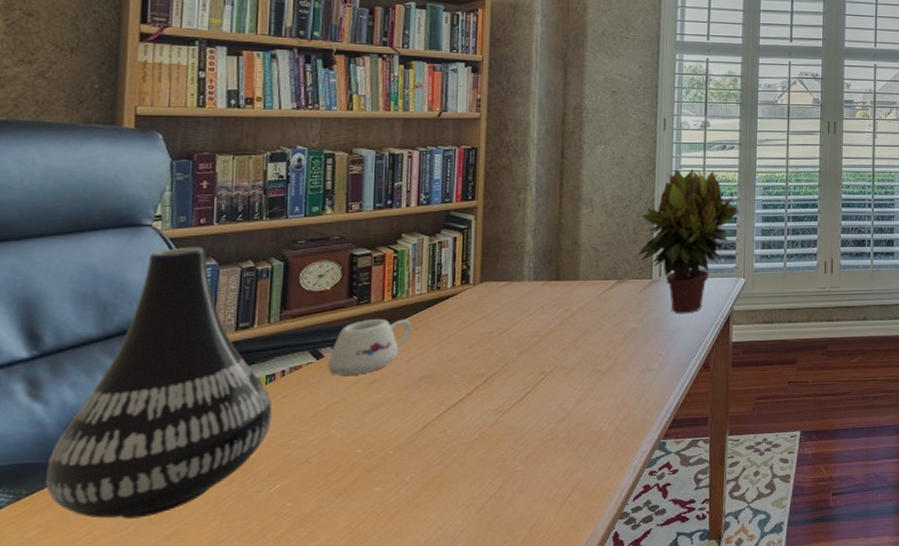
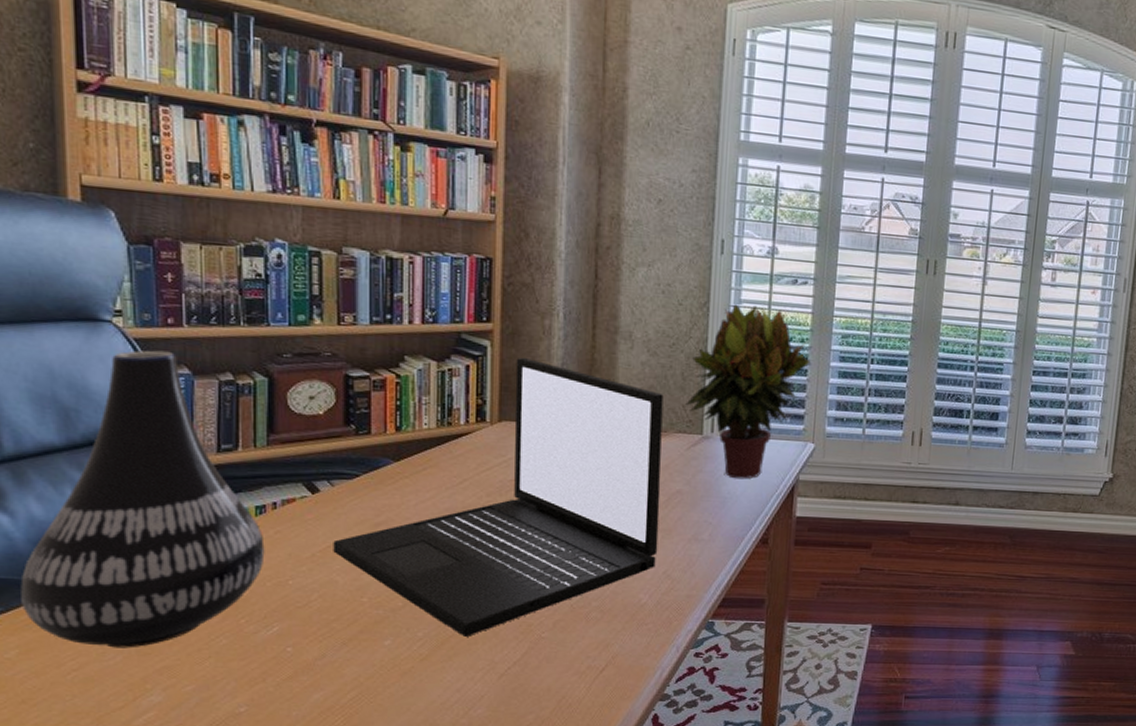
mug: present [327,318,413,376] -> none [324,452,421,515]
laptop: none [333,226,619,477] -> present [333,357,664,637]

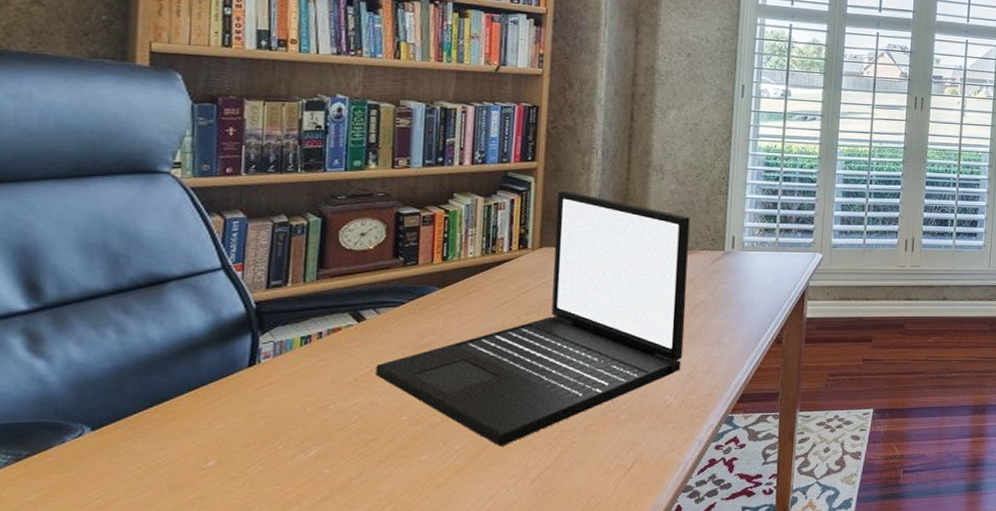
vase: present [20,350,265,648] -> none [50,197,308,483]
potted plant: present [685,304,811,479] -> none [709,138,819,288]

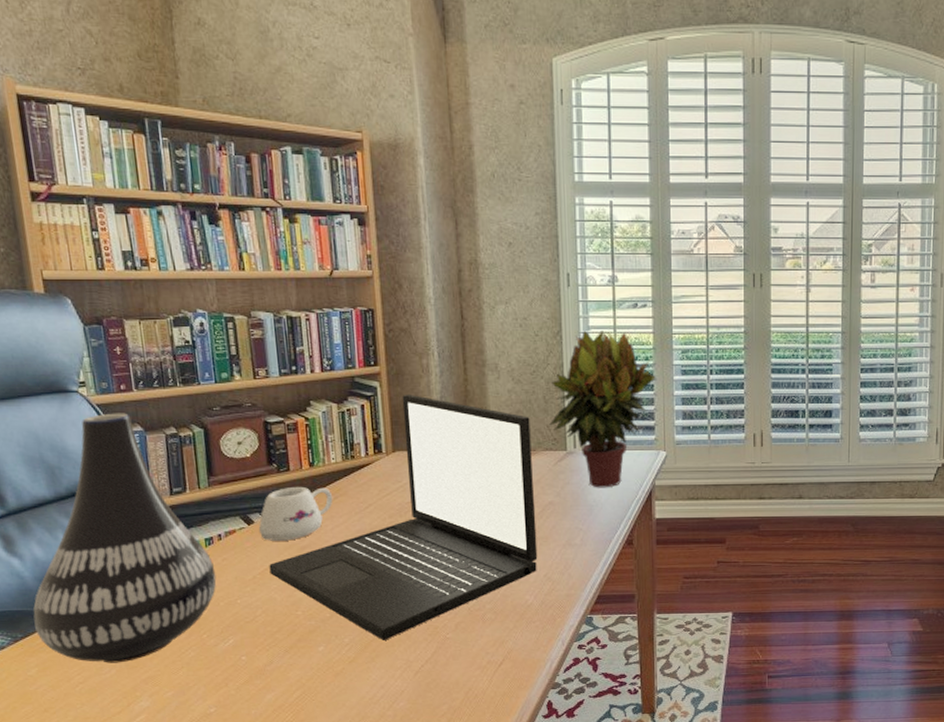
vase: none [50,197,308,483] -> present [33,413,217,663]
mug: none [369,281,465,340] -> present [258,486,333,541]
potted plant: none [709,138,819,288] -> present [549,331,656,488]

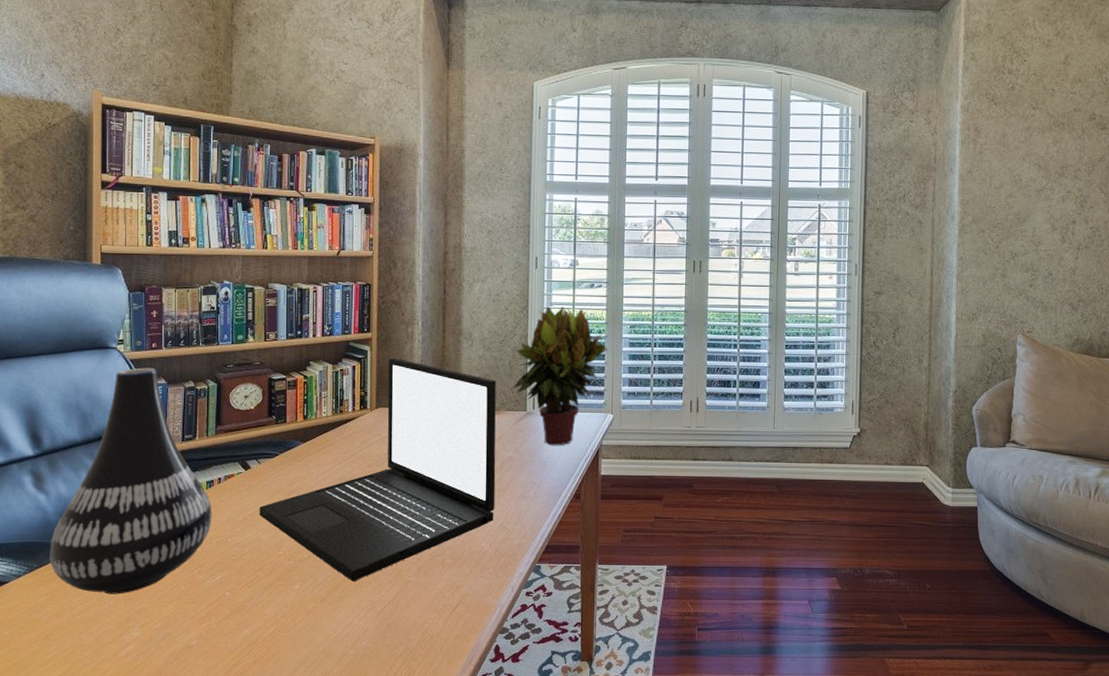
mug: present [258,486,333,541] -> none [253,436,321,486]

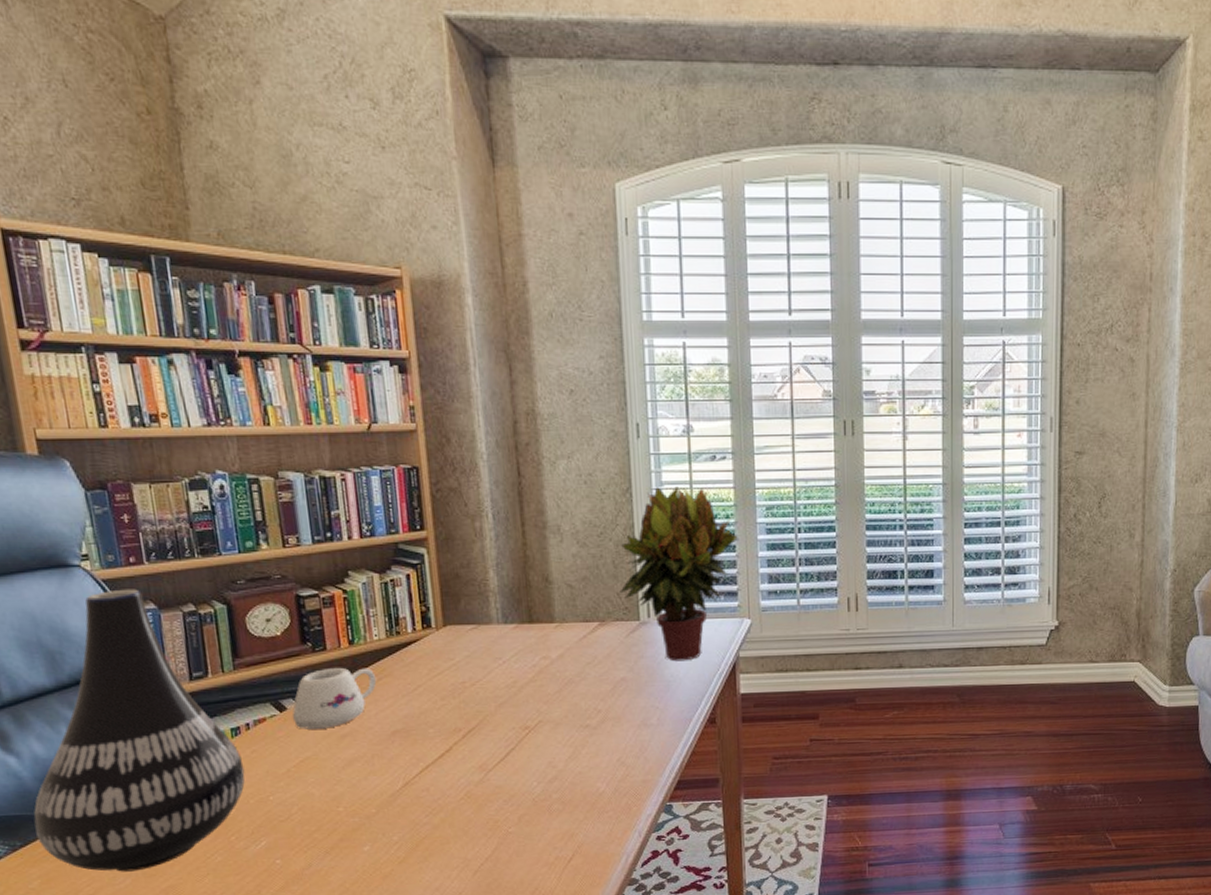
mug: none [253,436,321,486] -> present [292,667,377,729]
laptop: present [259,357,496,581] -> none [305,561,610,837]

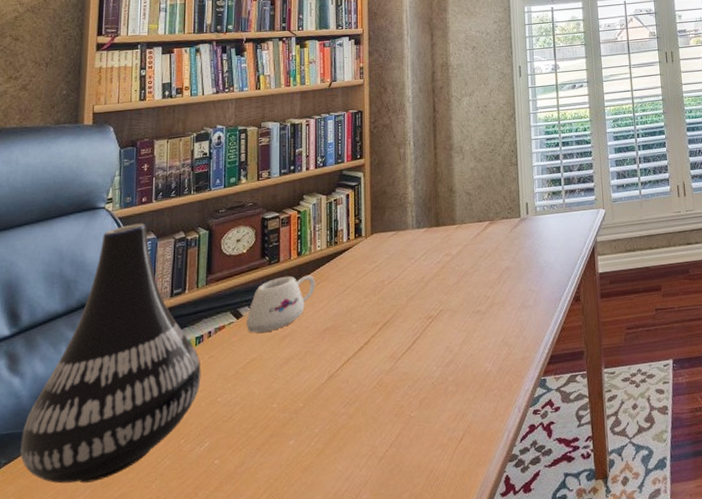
potted plant: present [620,486,738,662] -> none [505,109,593,250]

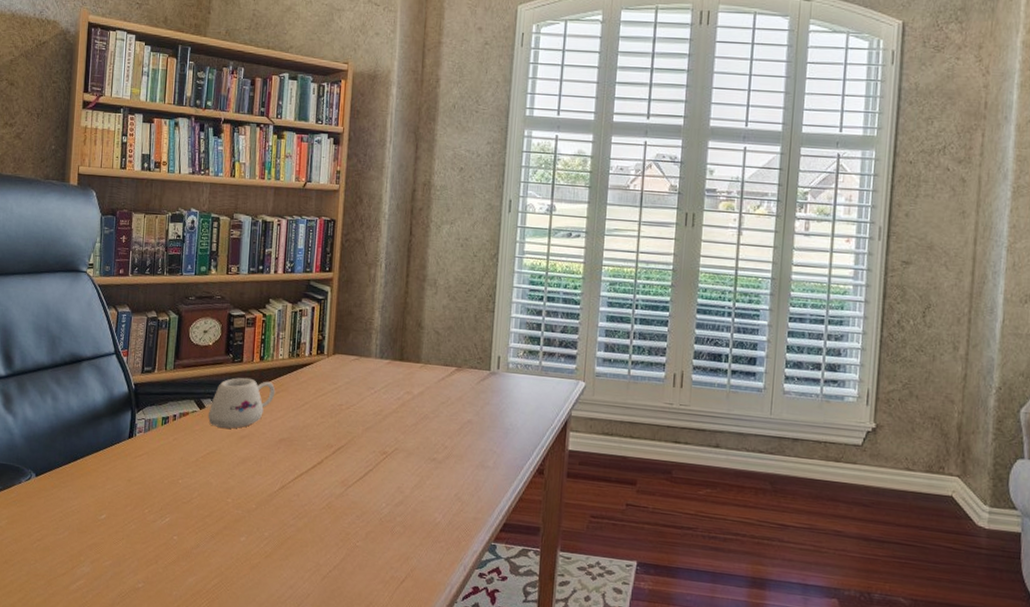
vase: present [20,223,201,484] -> none [13,293,166,526]

